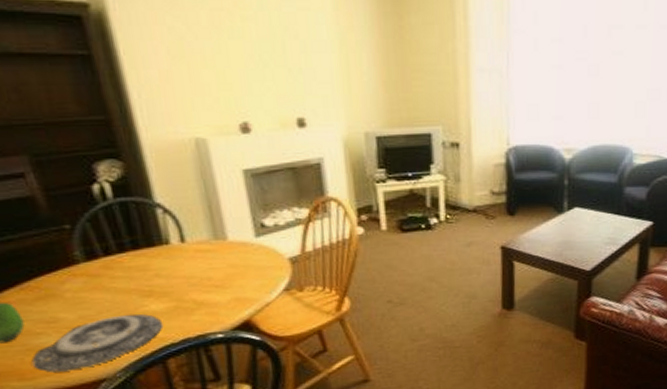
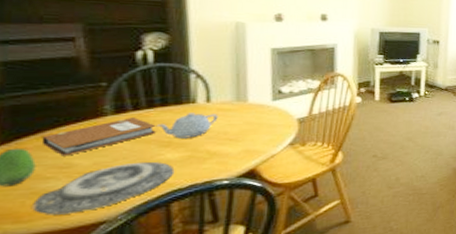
notebook: none [21,264,134,310] -> present [41,118,156,156]
teapot: none [132,256,198,287] -> present [156,113,219,138]

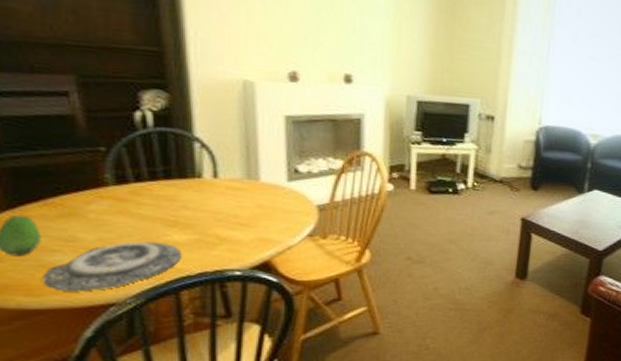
notebook: present [41,118,156,156] -> none [44,190,160,228]
teapot: present [156,113,219,138] -> none [160,189,227,219]

